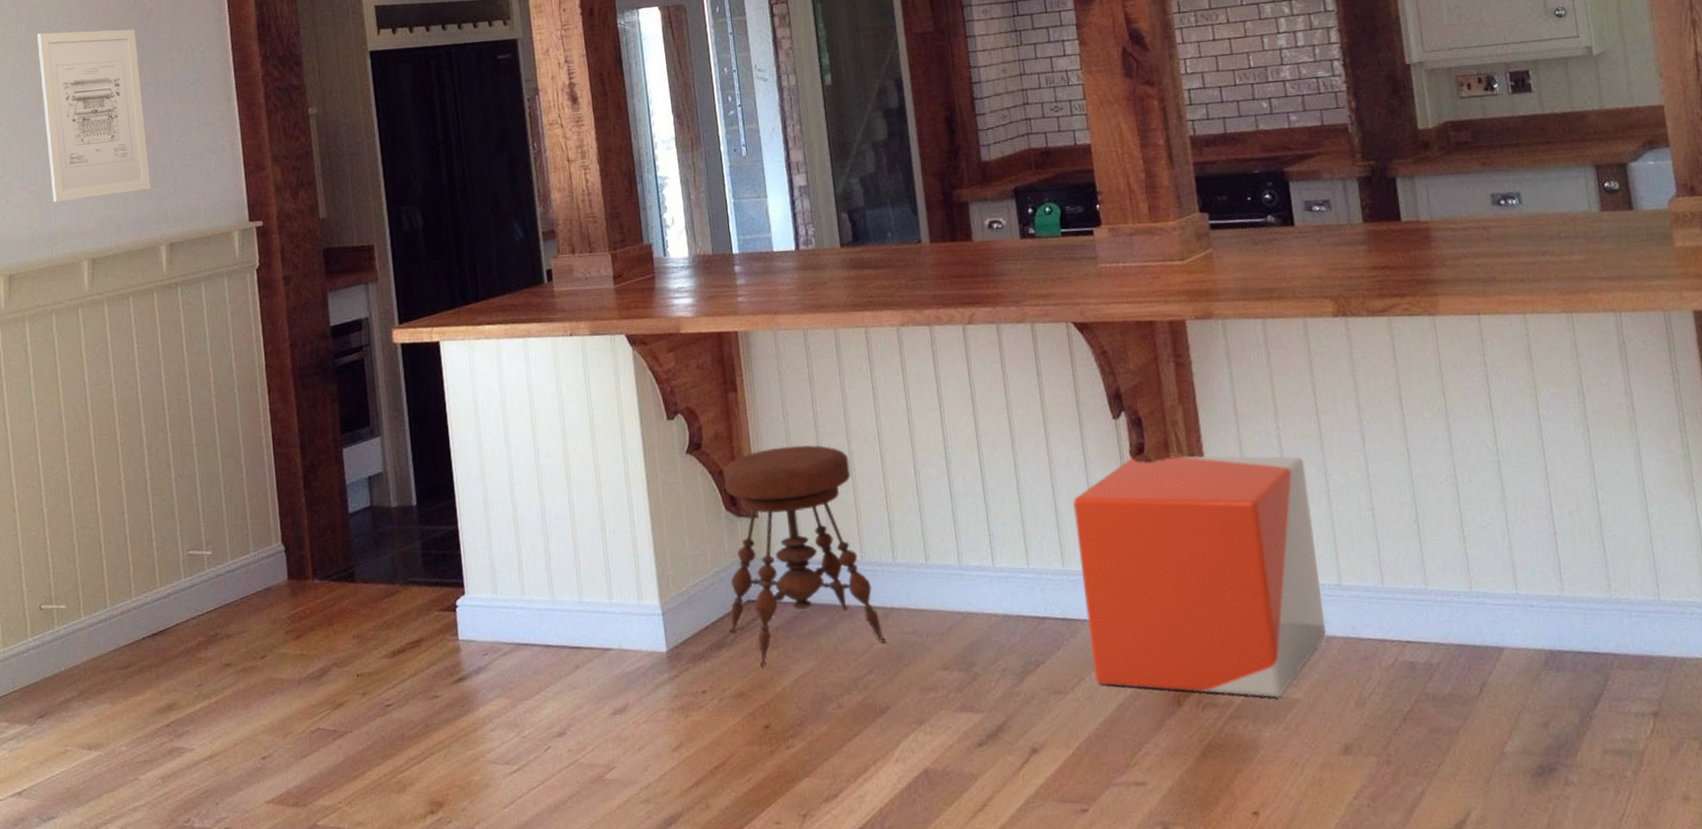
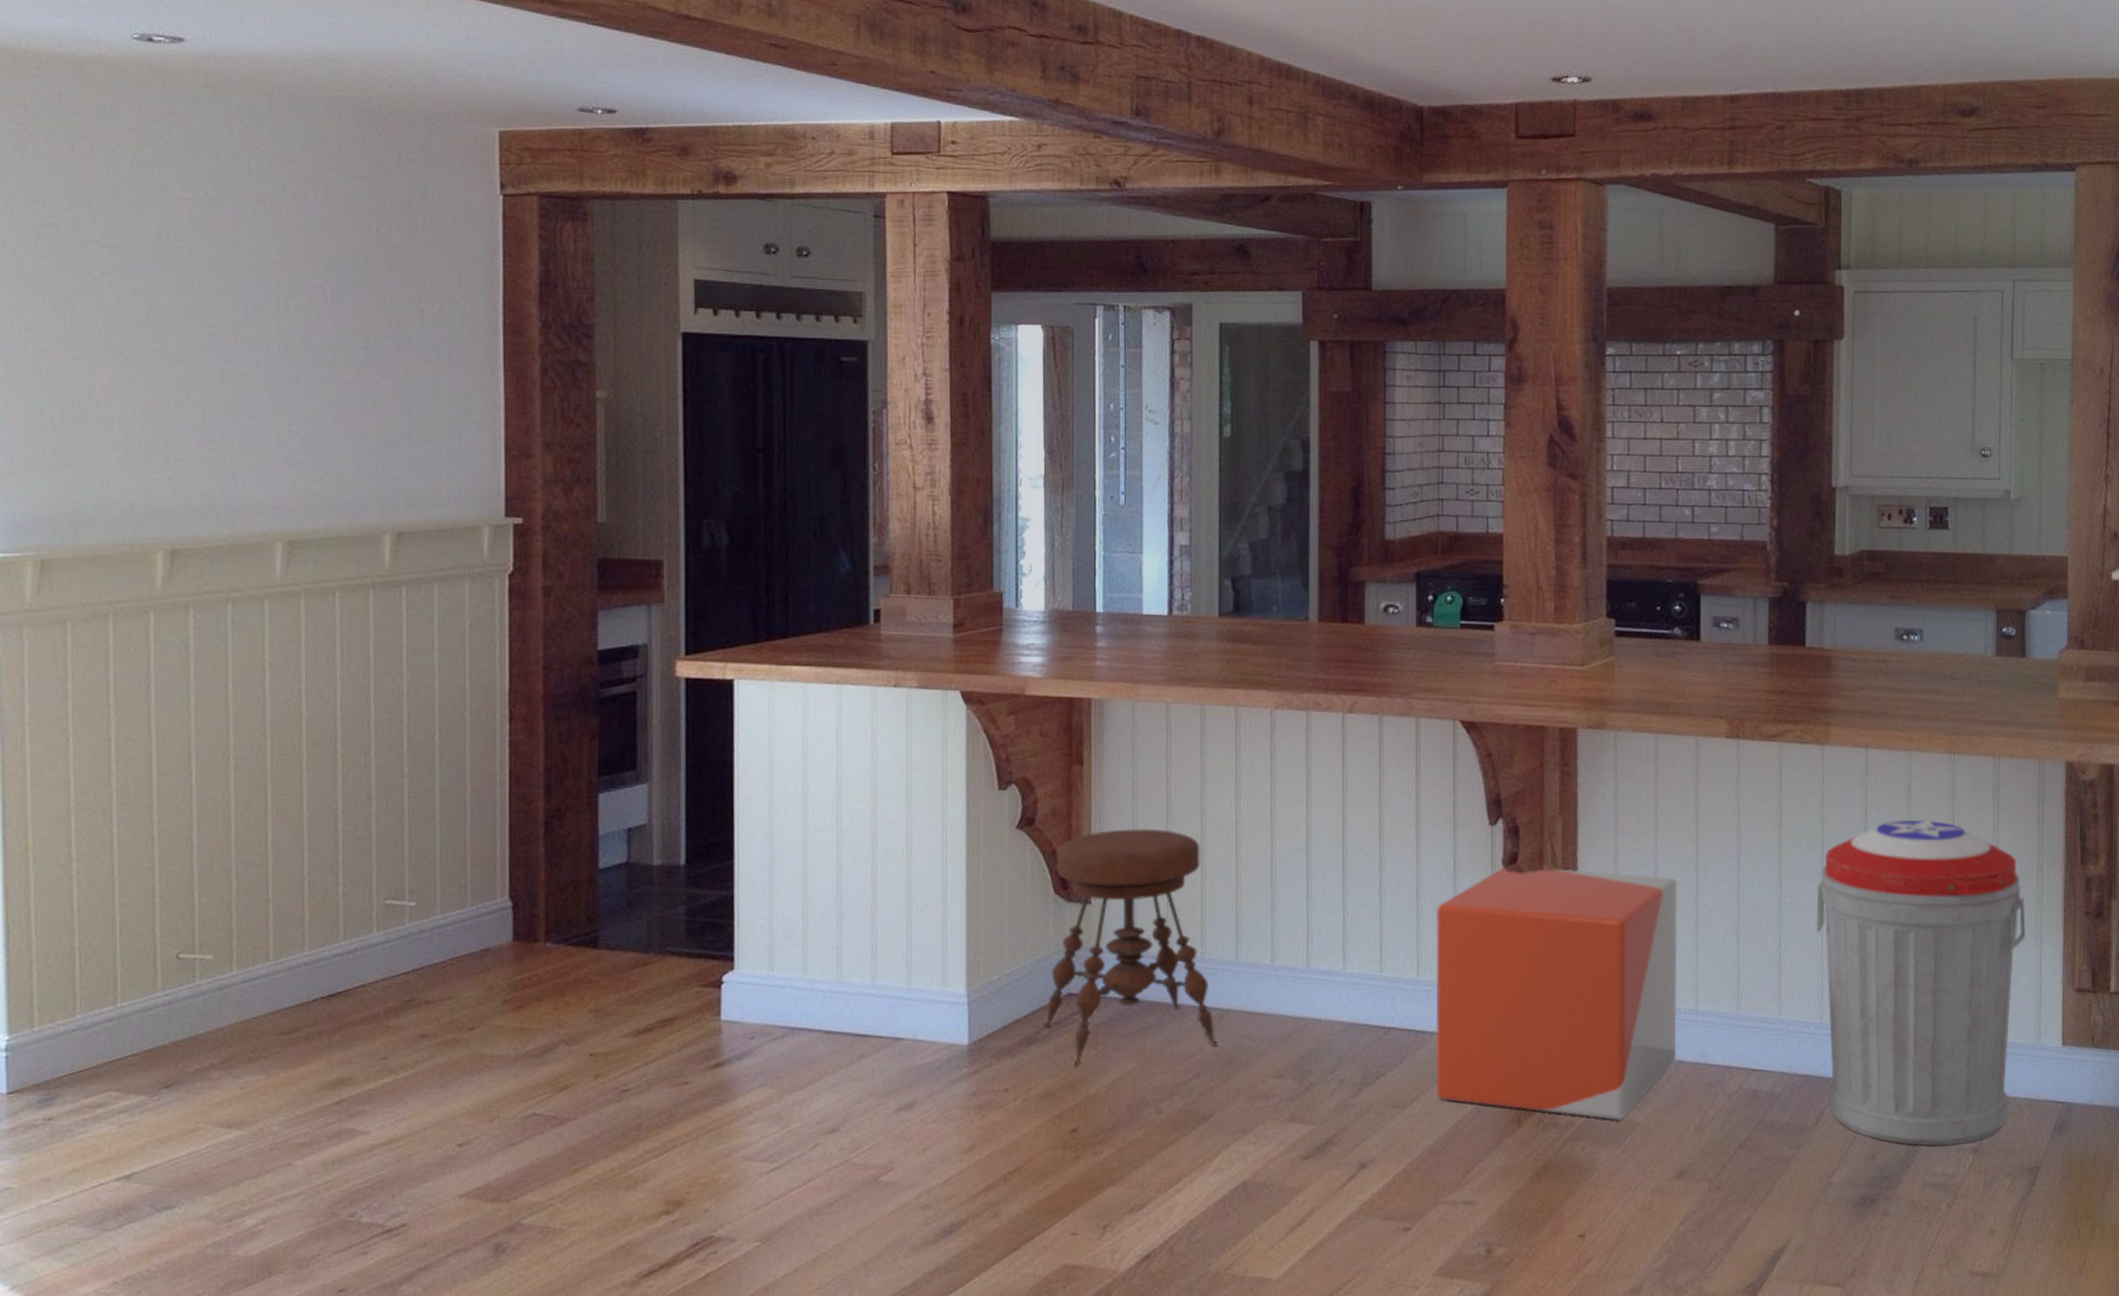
wall art: present [37,29,151,202] -> none [238,256,378,467]
trash can: none [1447,381,1685,711] -> present [1816,819,2026,1146]

